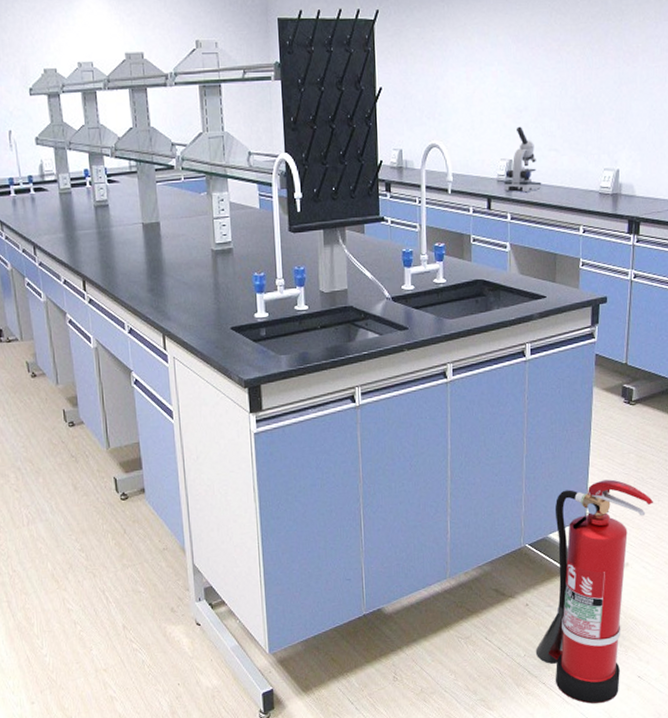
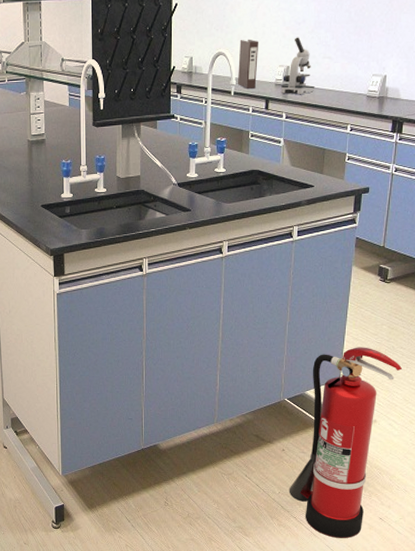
binder: none [454,128,477,186] -> present [238,39,258,89]

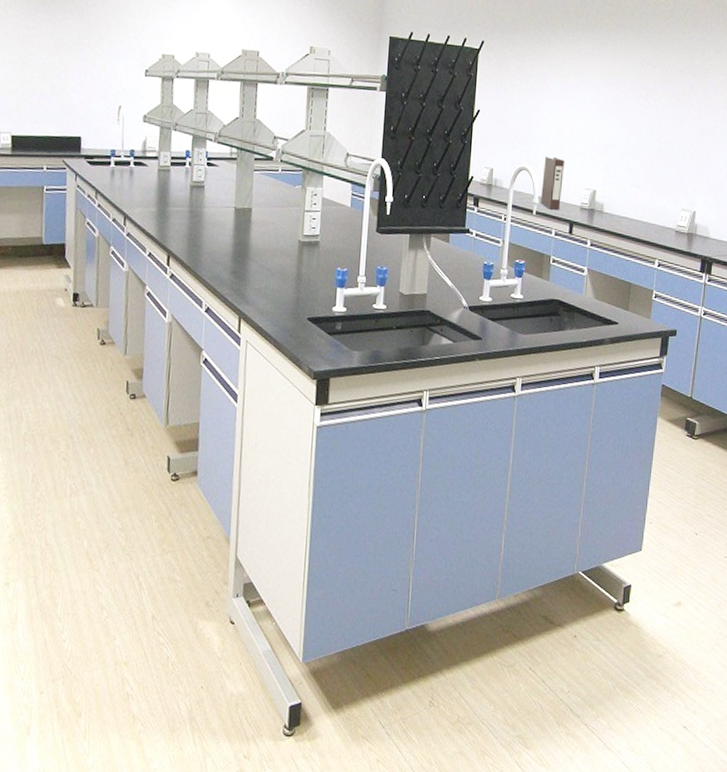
microscope: present [281,37,315,95] -> none [586,161,622,223]
fire extinguisher: present [289,347,403,539] -> none [580,512,711,753]

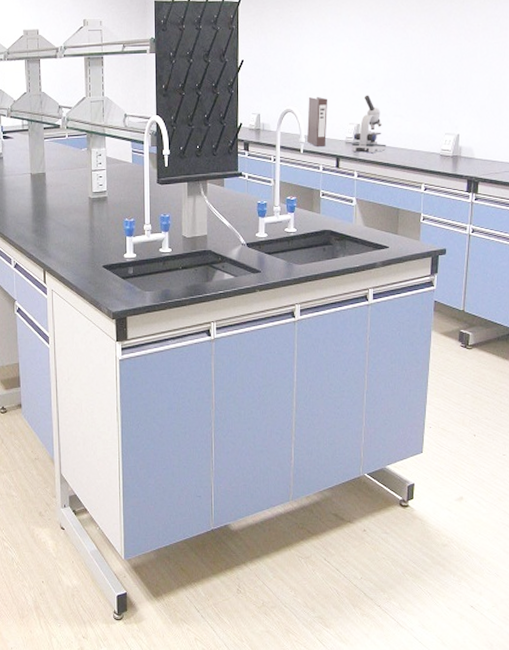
microscope: none [586,161,622,223] -> present [352,95,387,154]

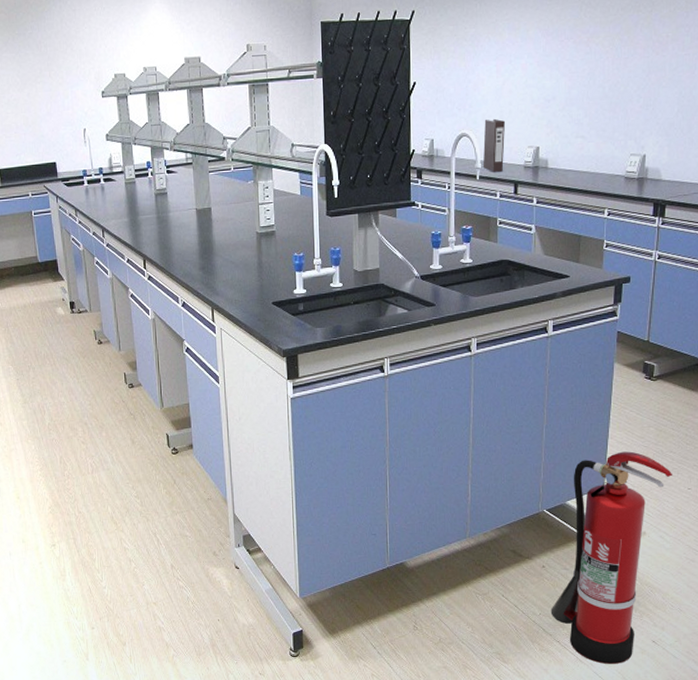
microscope: present [352,95,387,154] -> none [531,115,568,178]
fire extinguisher: none [371,417,489,630] -> present [550,451,673,665]

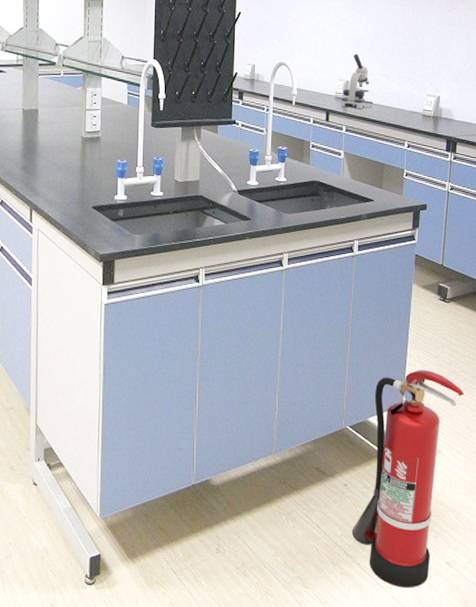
binder: present [483,118,505,172] -> none [299,51,319,100]
microscope: none [531,115,568,178] -> present [341,54,374,110]

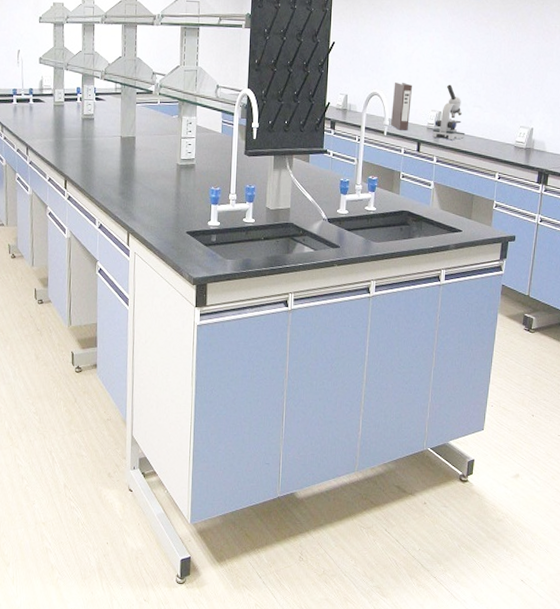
binder: none [299,51,319,100] -> present [391,82,412,130]
fire extinguisher: present [351,370,465,589] -> none [429,397,546,602]

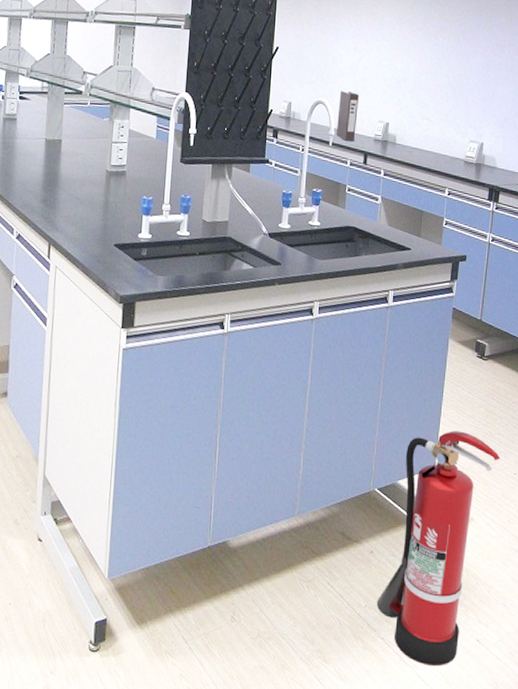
fire extinguisher: none [429,397,546,602] -> present [376,431,501,667]
microscope: present [433,84,466,141] -> none [380,95,414,153]

